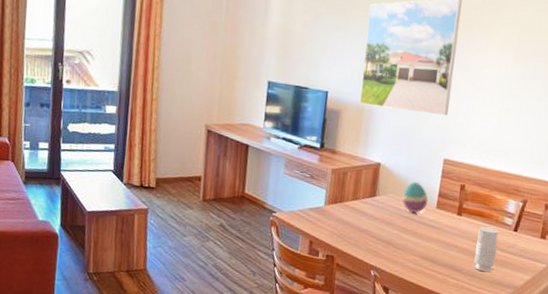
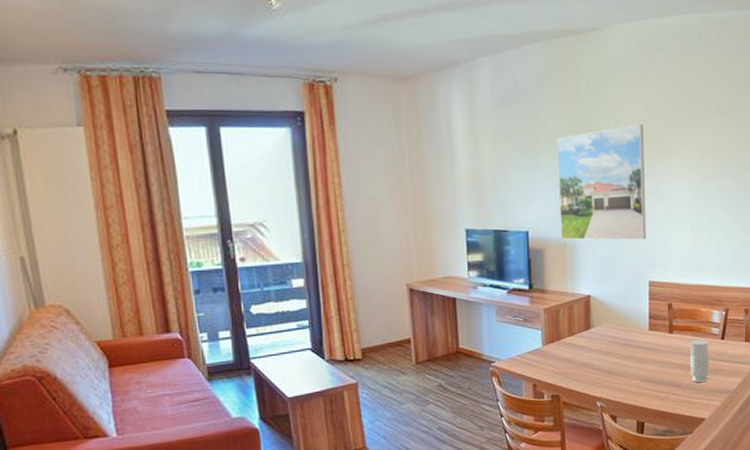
decorative egg: present [402,181,428,213] -> none [616,307,641,338]

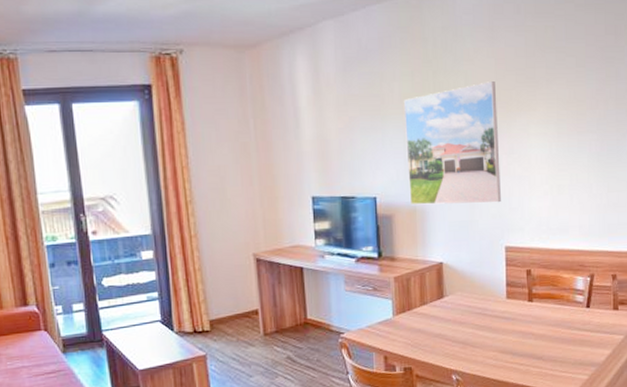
candle: present [689,339,709,383] -> none [551,308,574,355]

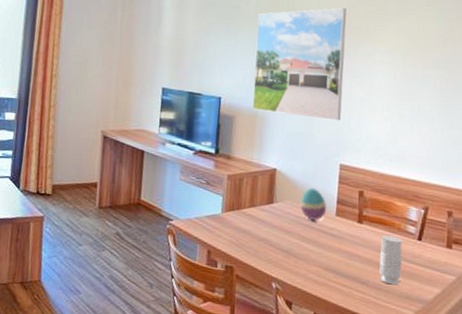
decorative egg: none [470,275,497,307] -> present [300,187,327,220]
candle: none [551,308,574,355] -> present [379,235,402,285]

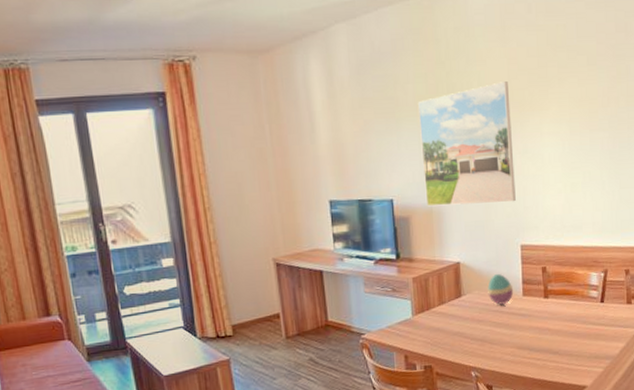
candle: present [379,235,402,285] -> none [566,303,589,349]

